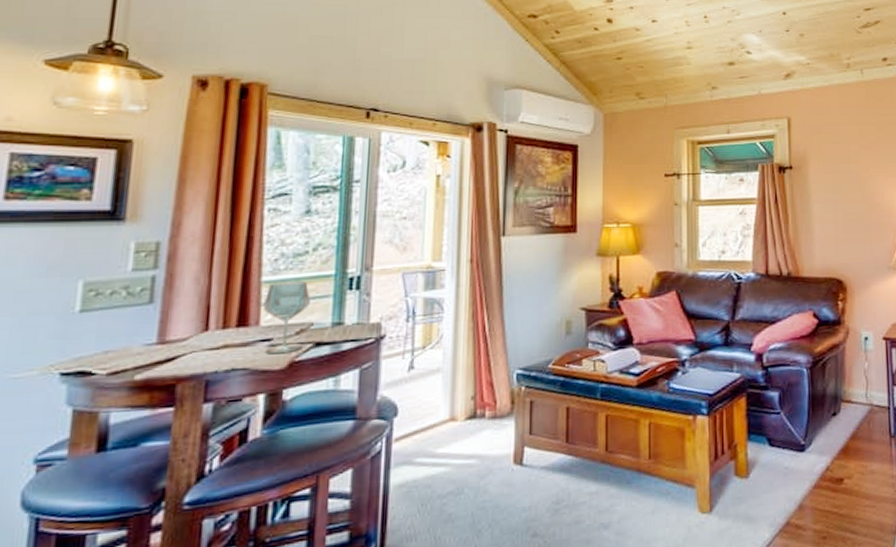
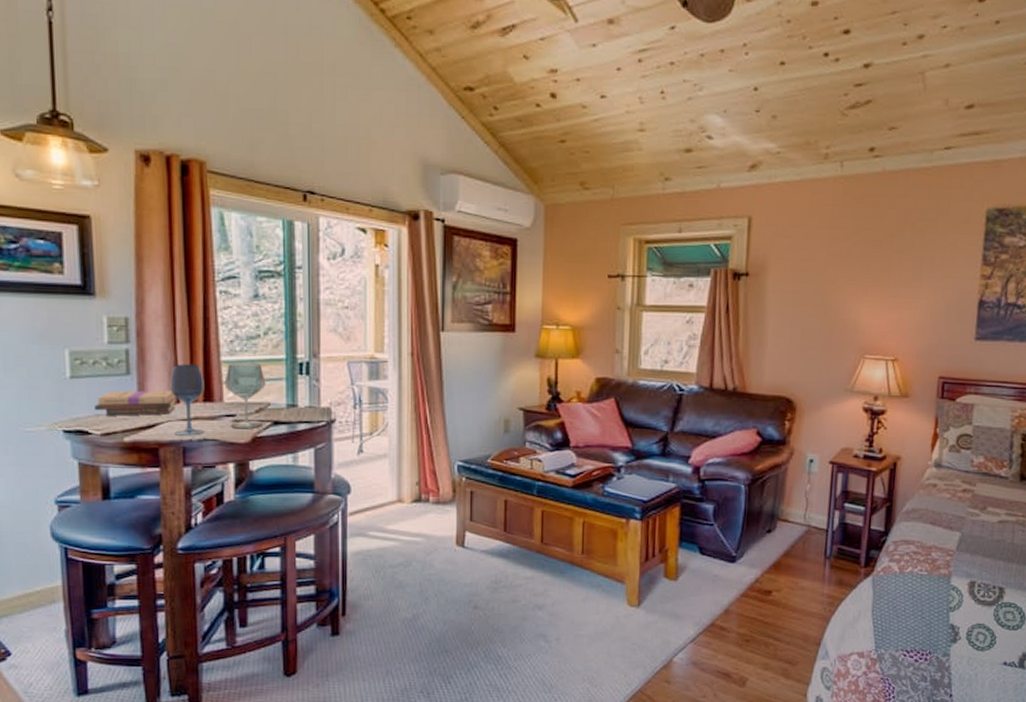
books: none [104,317,205,352] -> present [94,390,176,416]
wineglass: none [197,287,240,369] -> present [170,364,205,437]

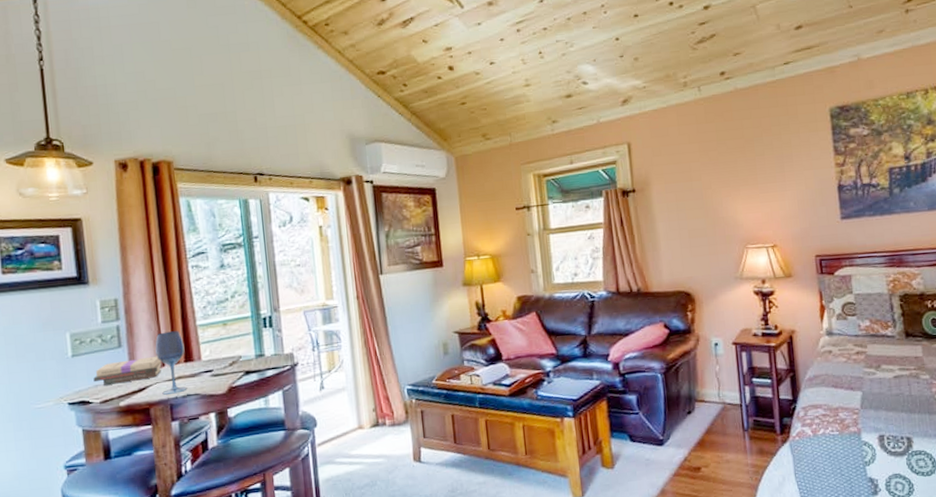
wine glass: present [224,362,266,429] -> none [201,323,236,382]

